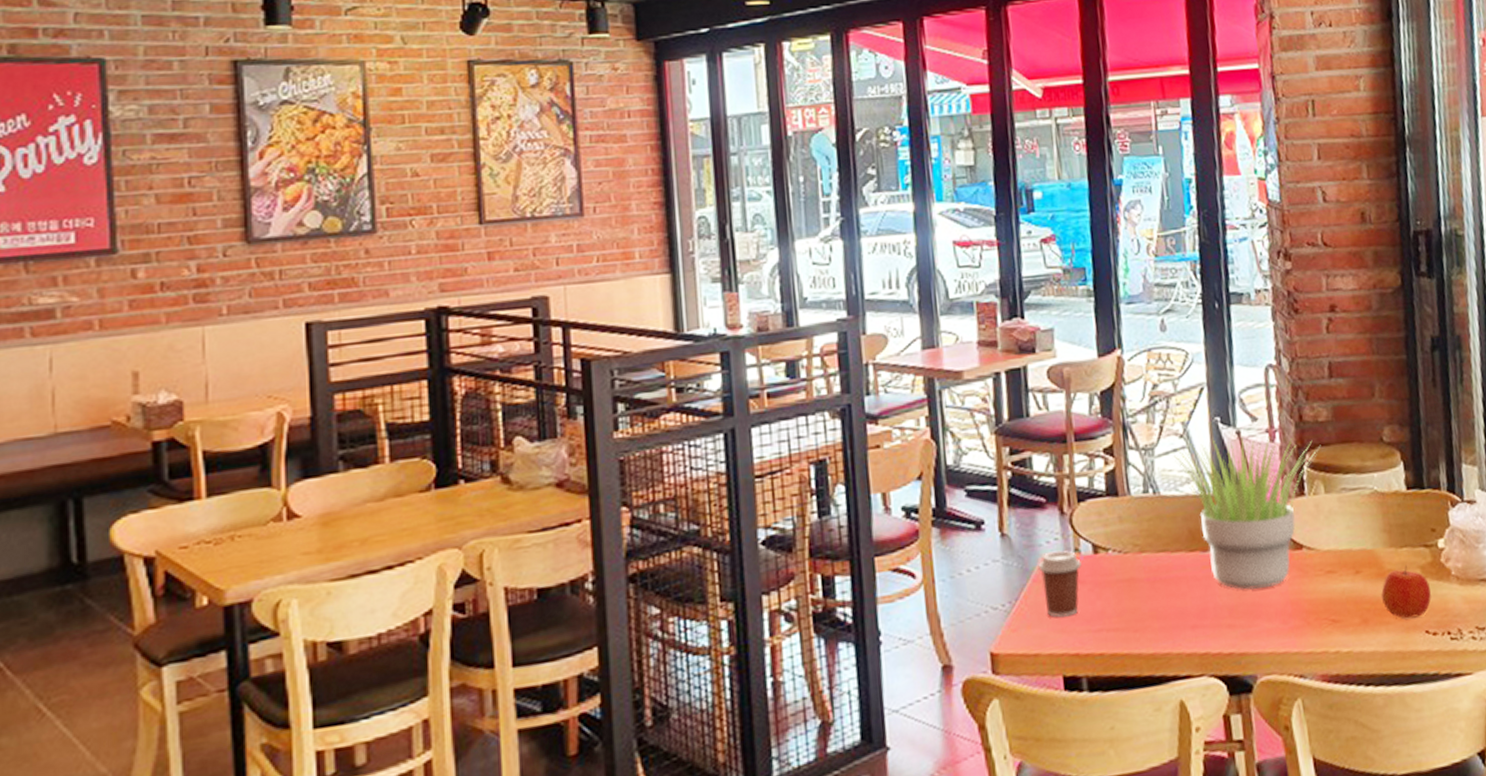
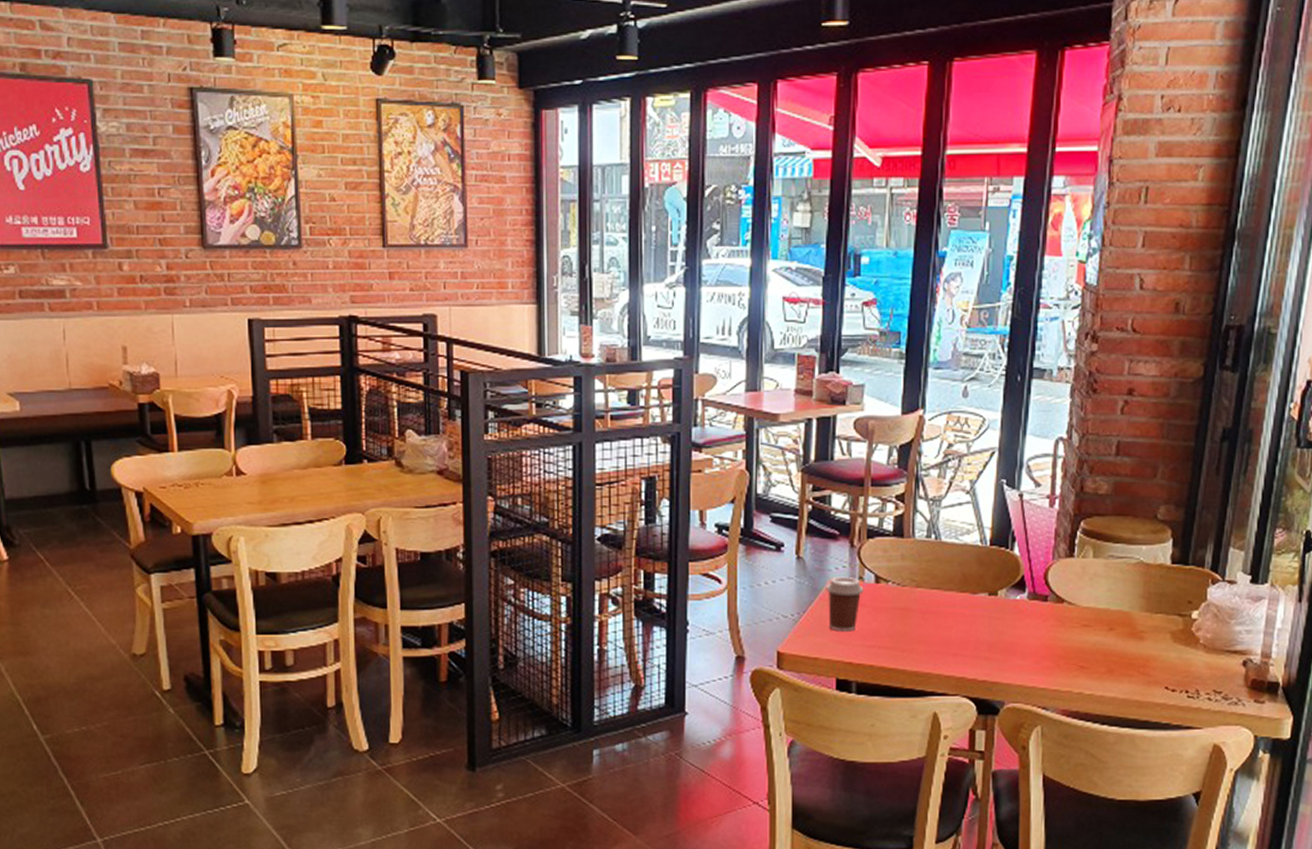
potted plant: present [1174,436,1316,591] -> none [959,498,1090,632]
apple: present [1381,564,1432,619] -> none [1130,629,1177,675]

